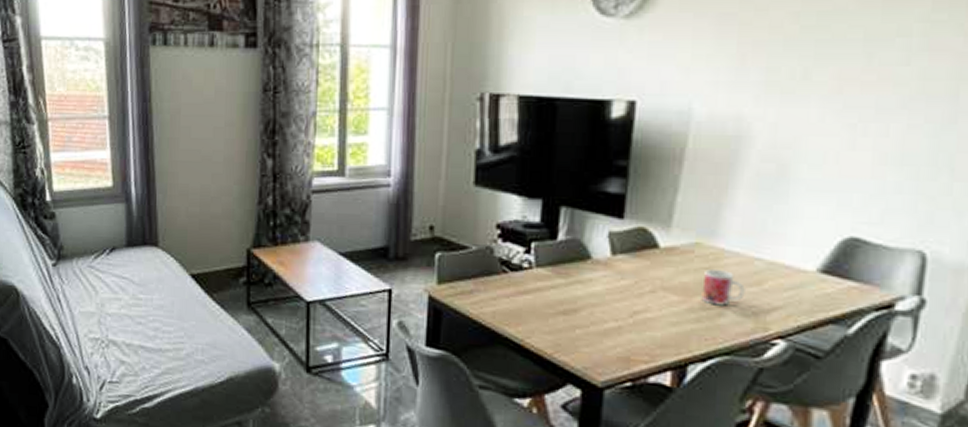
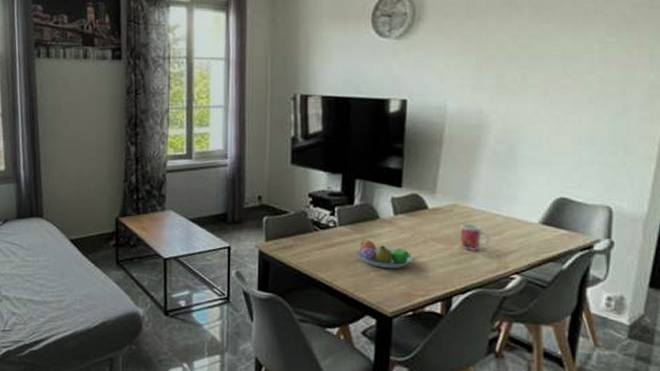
fruit bowl: none [558,285,635,325] -> present [357,239,413,268]

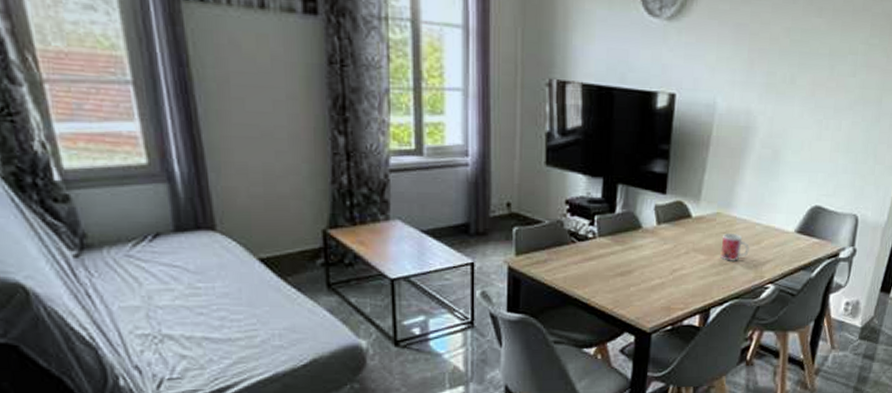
fruit bowl: present [357,239,413,268] -> none [617,251,674,282]

